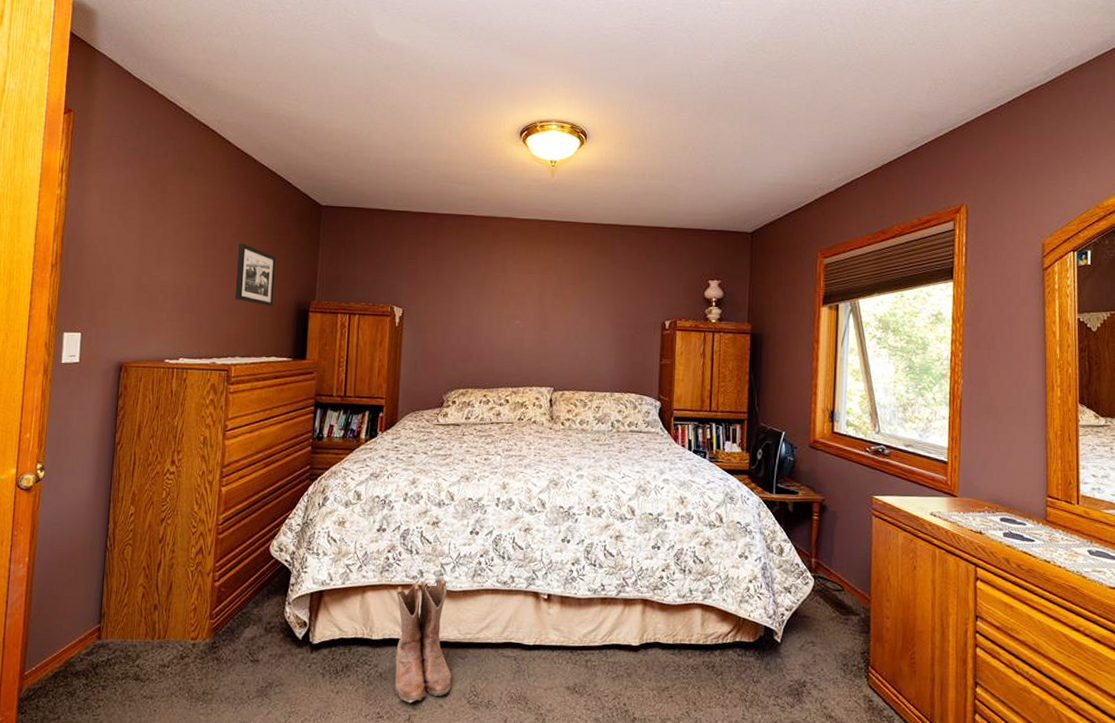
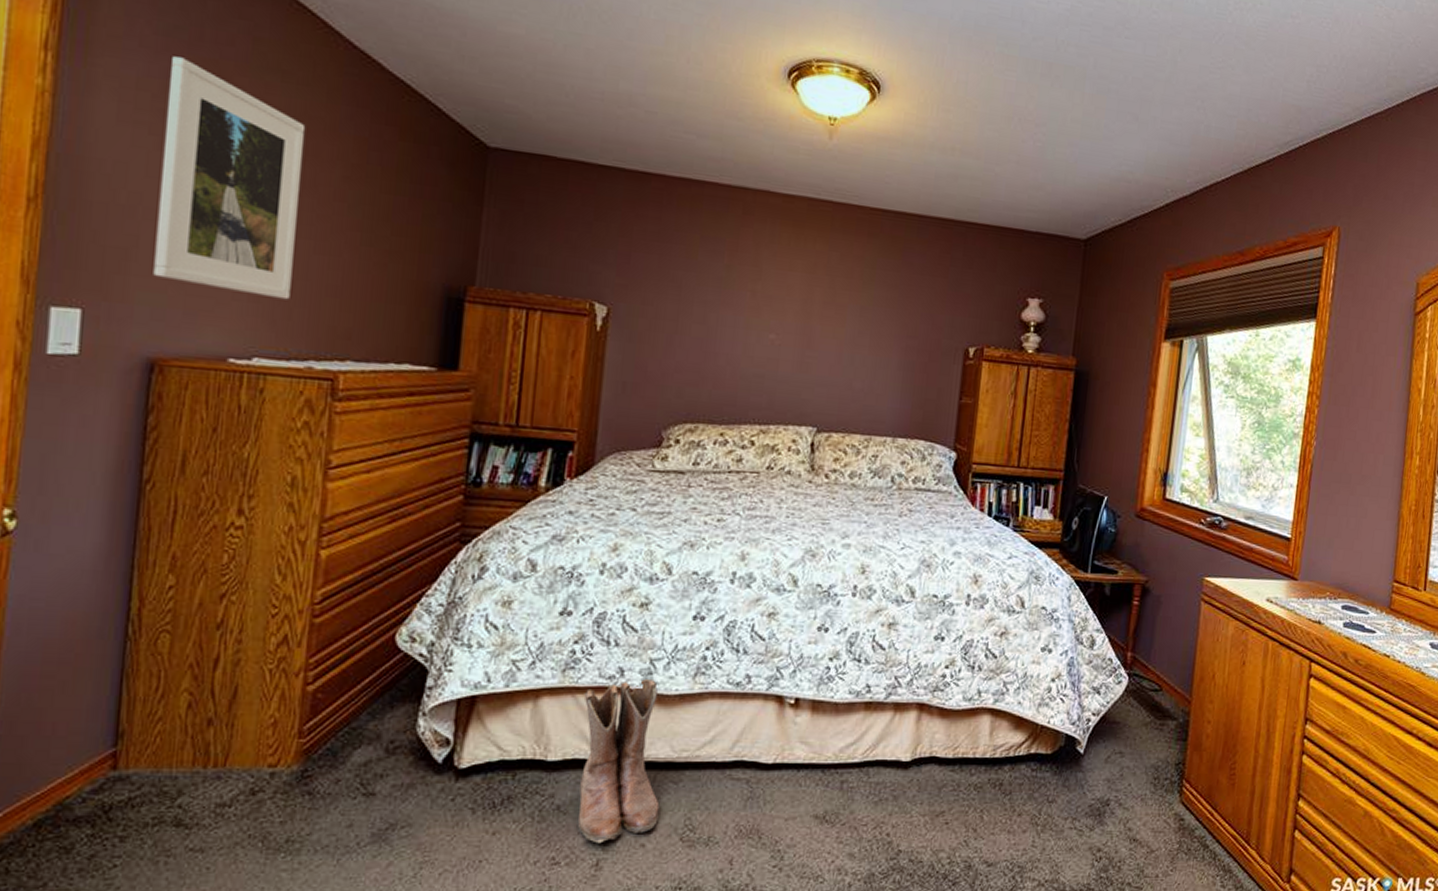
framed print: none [121,167,209,319] -> present [153,56,306,300]
picture frame: present [234,243,276,307] -> none [346,190,414,291]

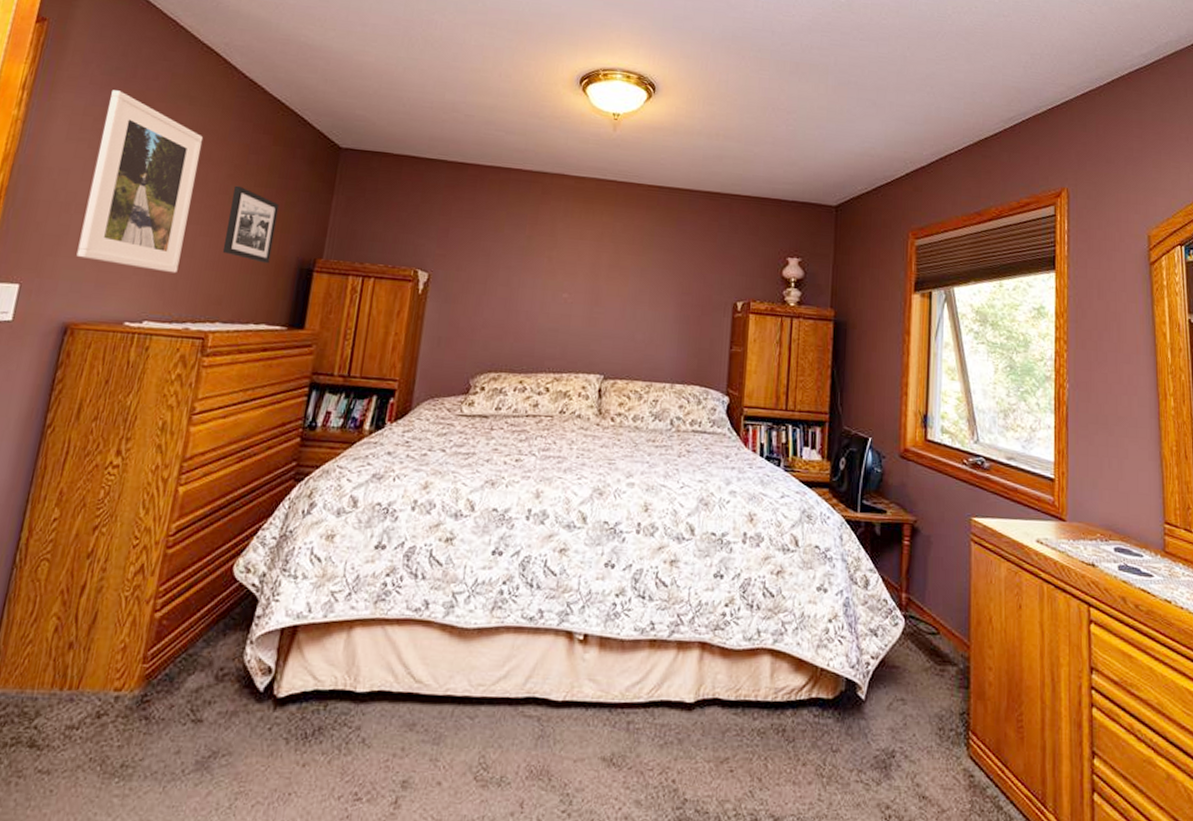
picture frame: none [346,190,414,291] -> present [222,185,279,264]
boots: present [577,678,660,844] -> none [380,611,459,780]

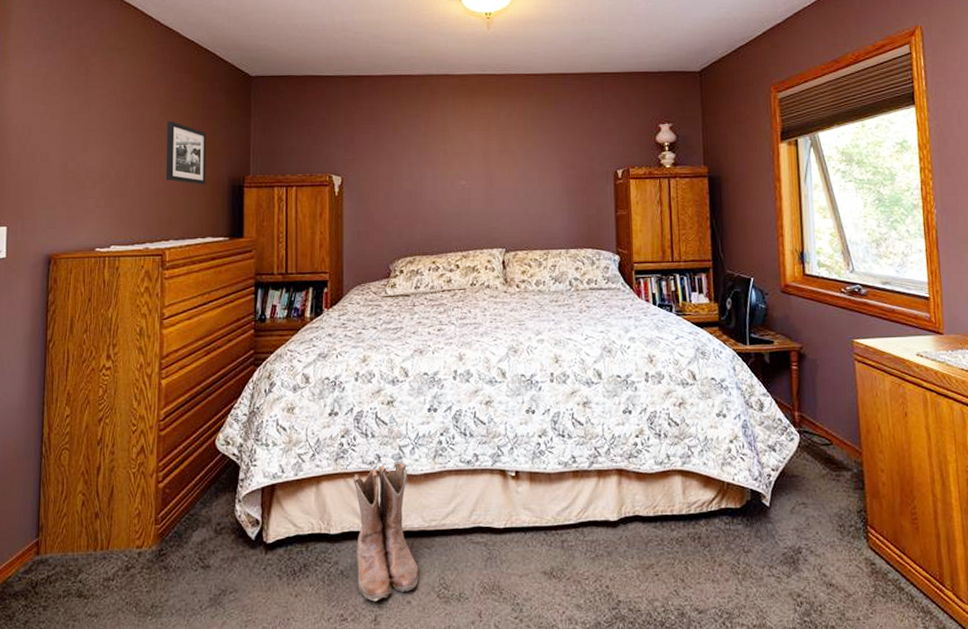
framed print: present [76,90,204,274] -> none [48,51,135,203]
boots: none [380,611,459,780] -> present [352,462,419,602]

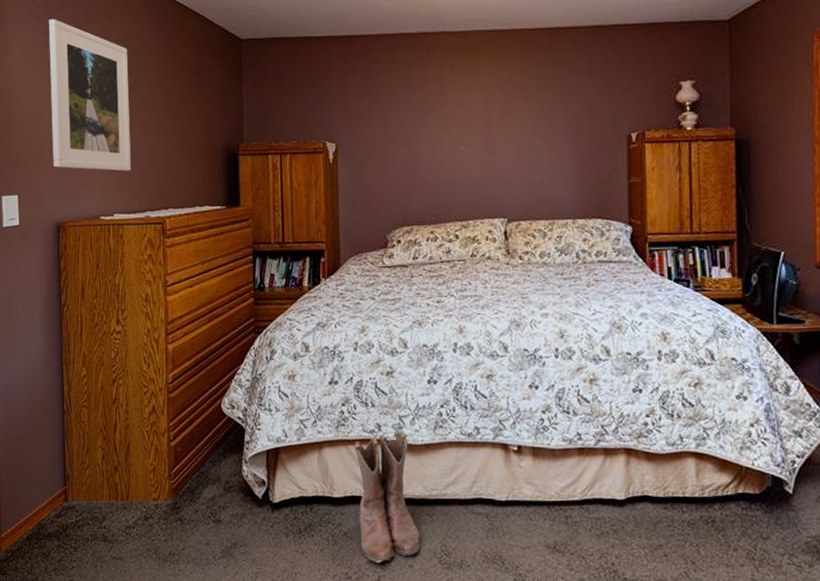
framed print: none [48,51,135,203] -> present [49,19,131,172]
picture frame: present [165,121,207,185] -> none [161,88,202,153]

